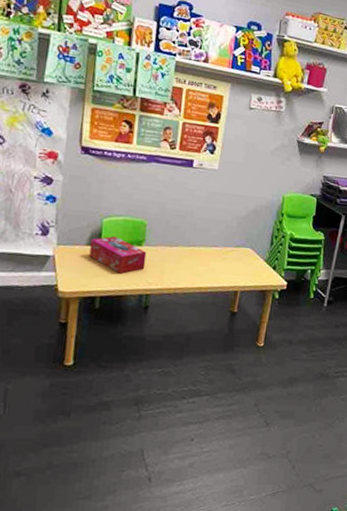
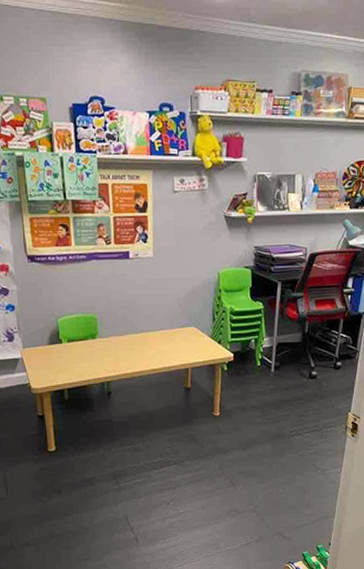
tissue box: present [89,236,147,274] -> none [51,333,102,366]

